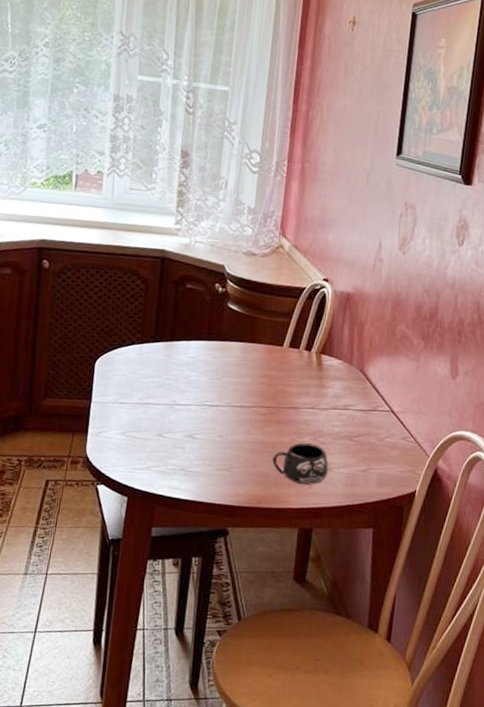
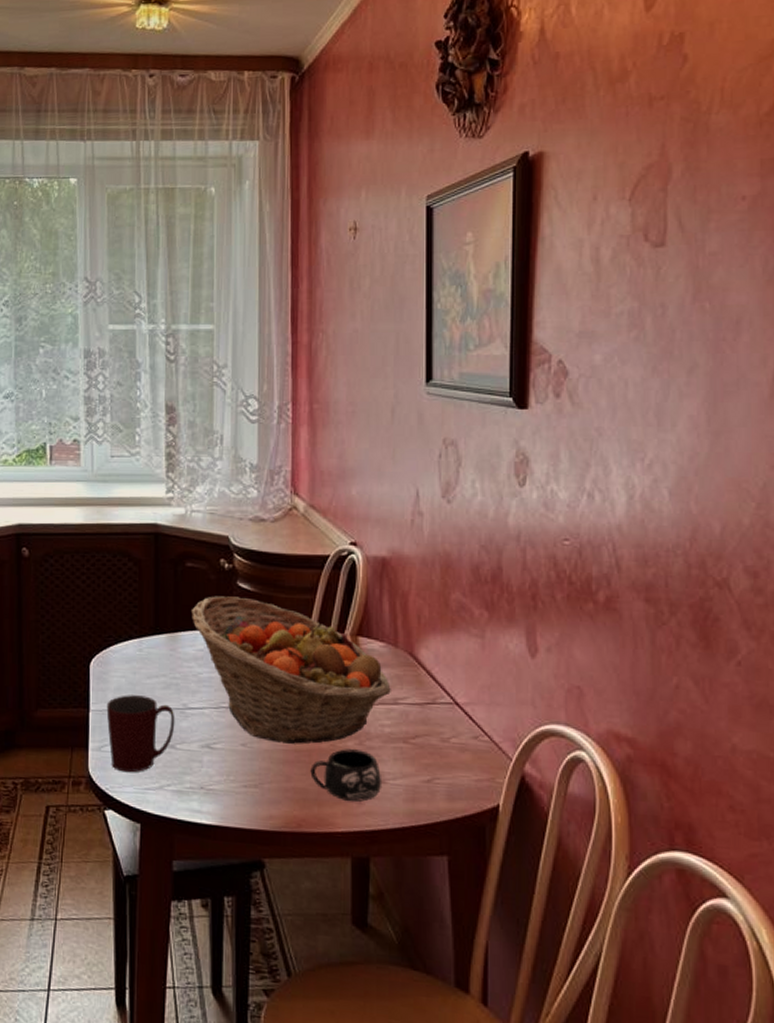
mug: none [106,390,165,456] -> present [106,695,175,773]
fruit basket: none [186,313,343,438] -> present [190,596,391,744]

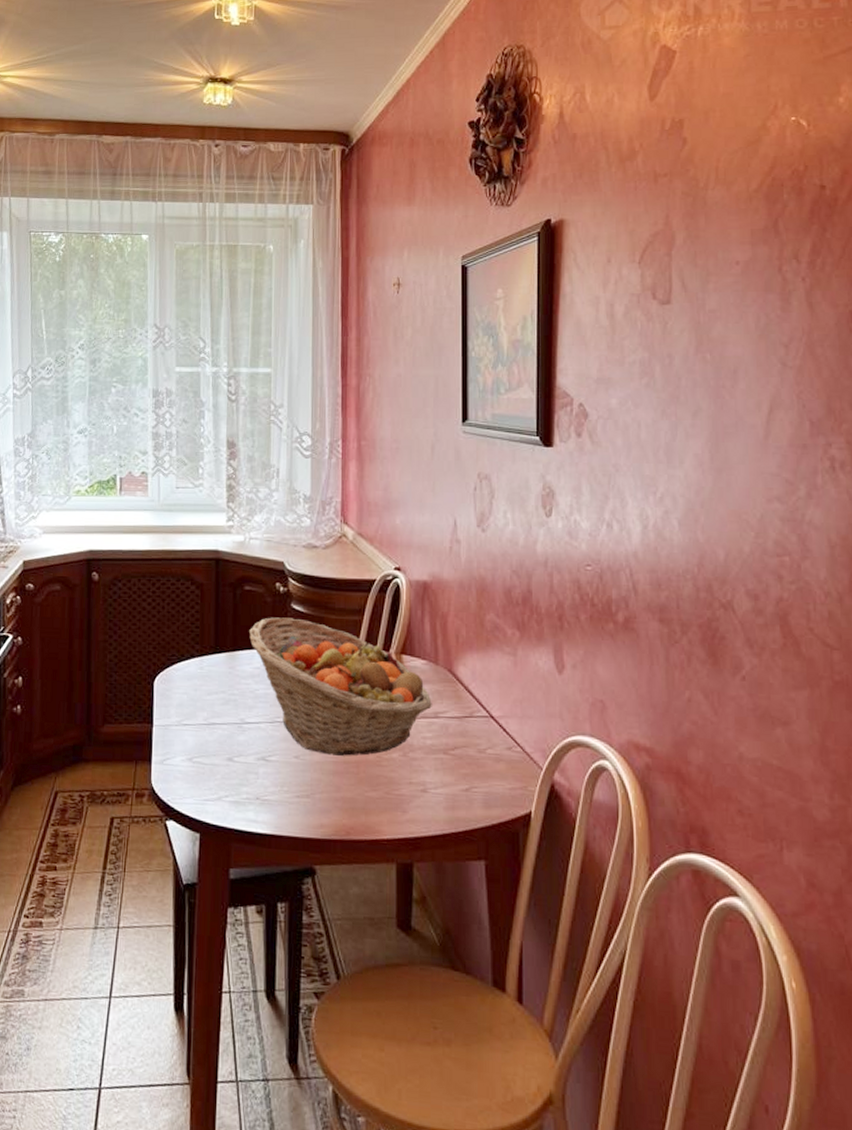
mug: present [106,695,175,773] -> none [169,710,233,785]
mug: present [310,749,381,802] -> none [358,760,423,810]

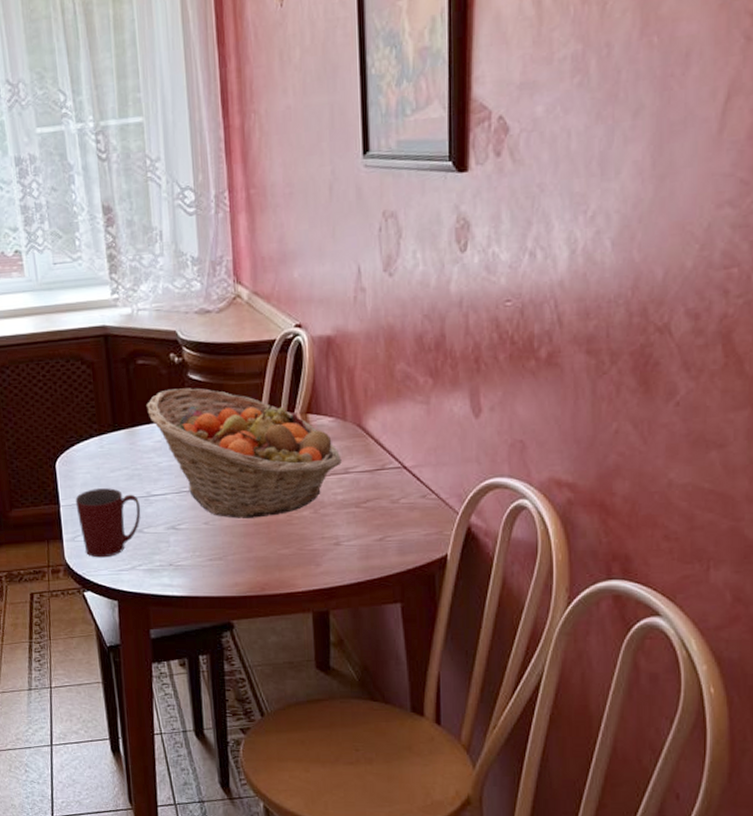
mug: none [169,710,233,785] -> present [75,488,141,558]

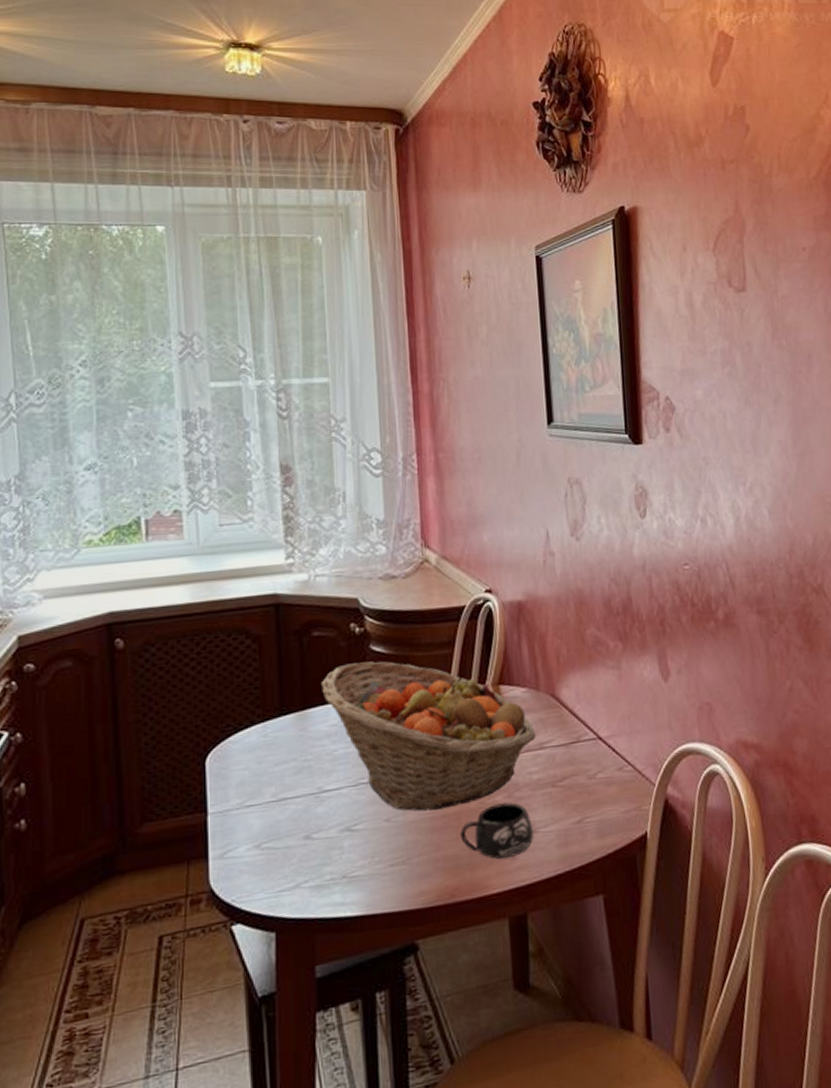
mug: present [75,488,141,558] -> none [228,786,310,878]
mug: none [270,518,337,564] -> present [460,802,533,859]

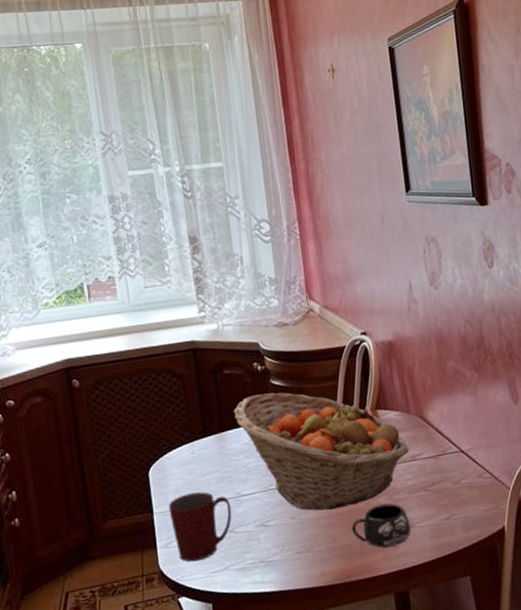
mug: none [228,786,310,878] -> present [168,491,232,562]

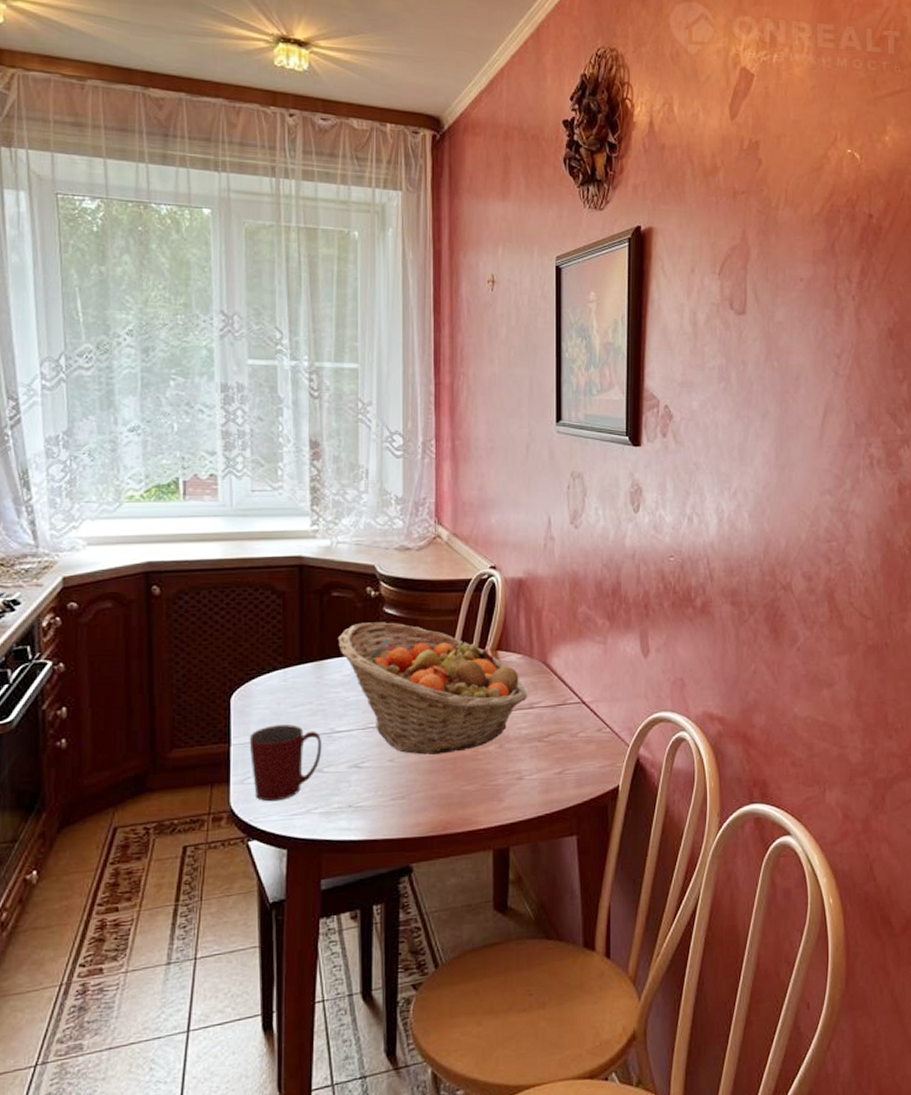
mug: present [351,503,411,548] -> none [455,752,519,800]

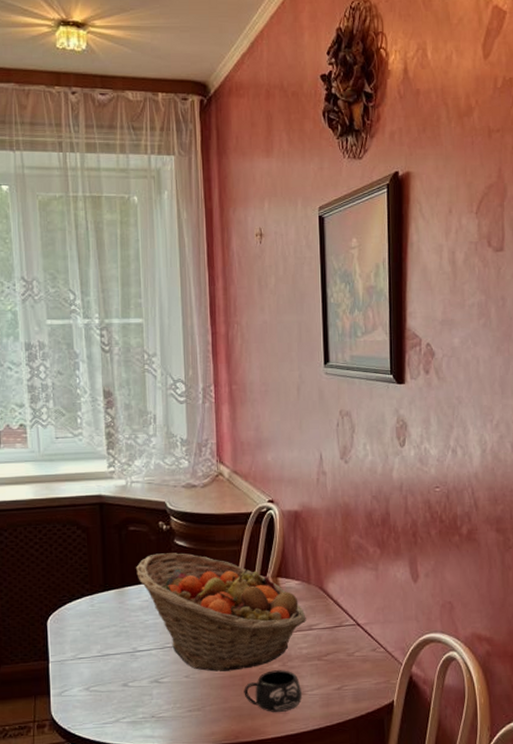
mug: present [249,724,322,802] -> none [64,644,127,712]
mug: none [455,752,519,800] -> present [244,670,302,712]

